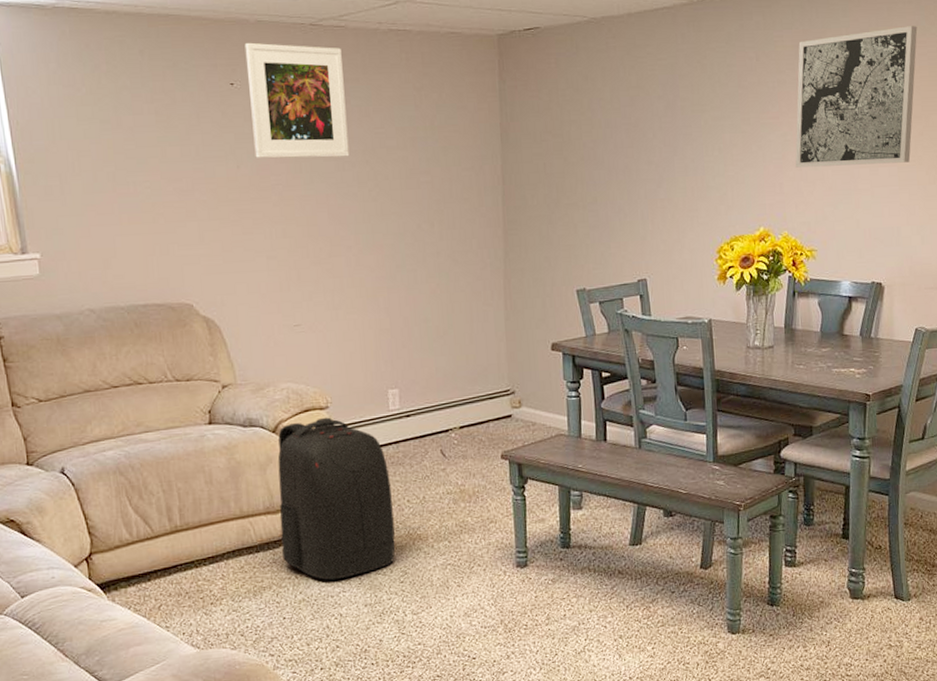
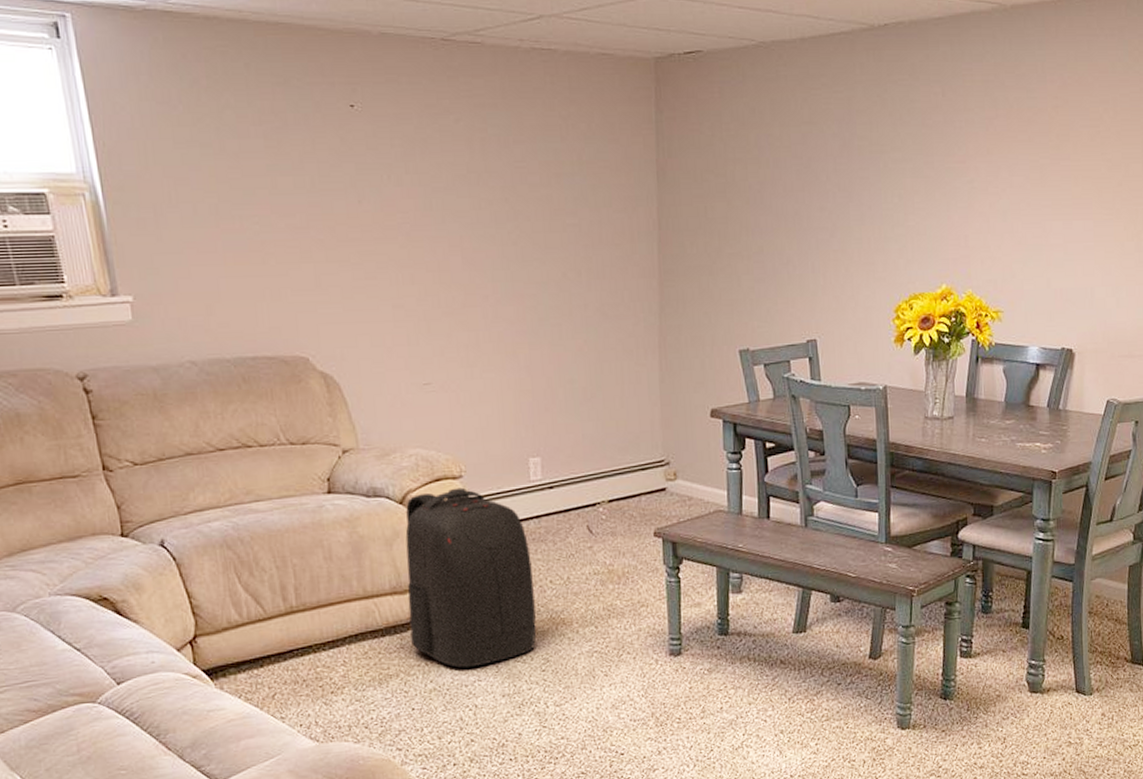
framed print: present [244,42,350,159] -> none [366,58,486,194]
wall art: present [795,26,918,168] -> none [982,62,1120,219]

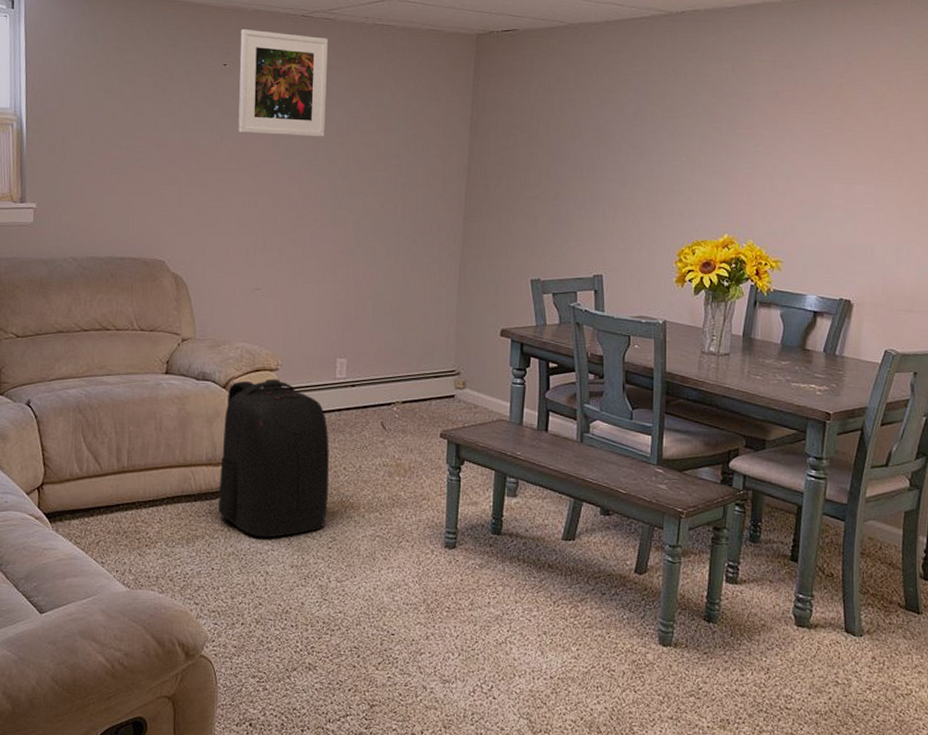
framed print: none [366,58,486,194] -> present [238,28,328,137]

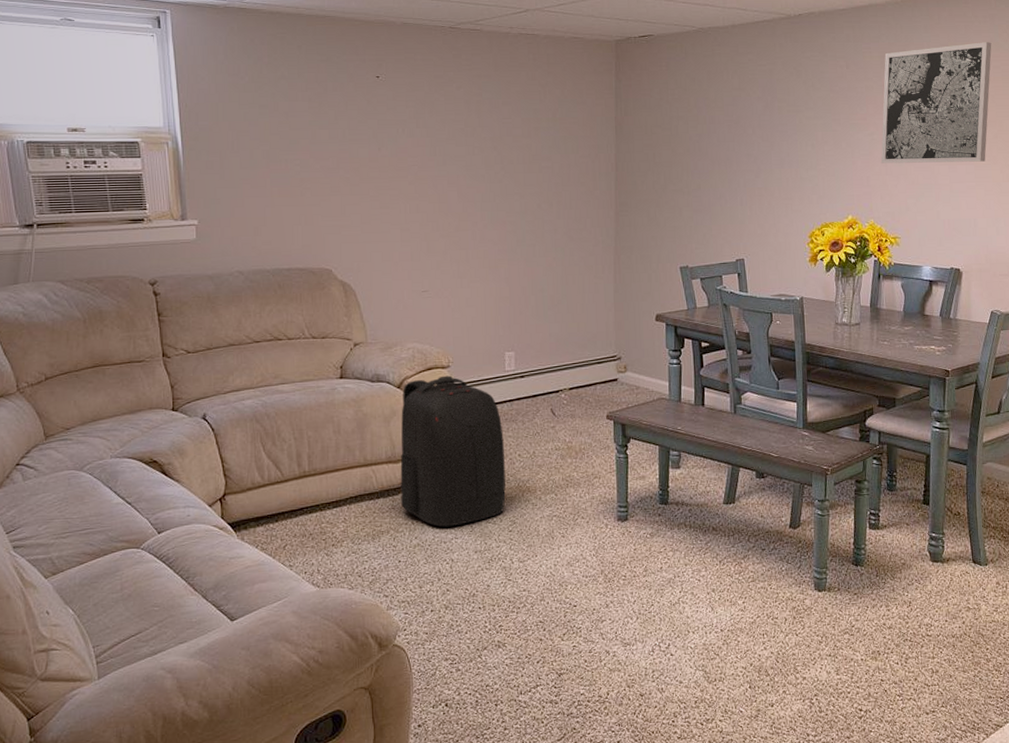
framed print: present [238,28,328,137] -> none [391,41,479,143]
wall art: none [766,48,904,182] -> present [881,42,992,163]

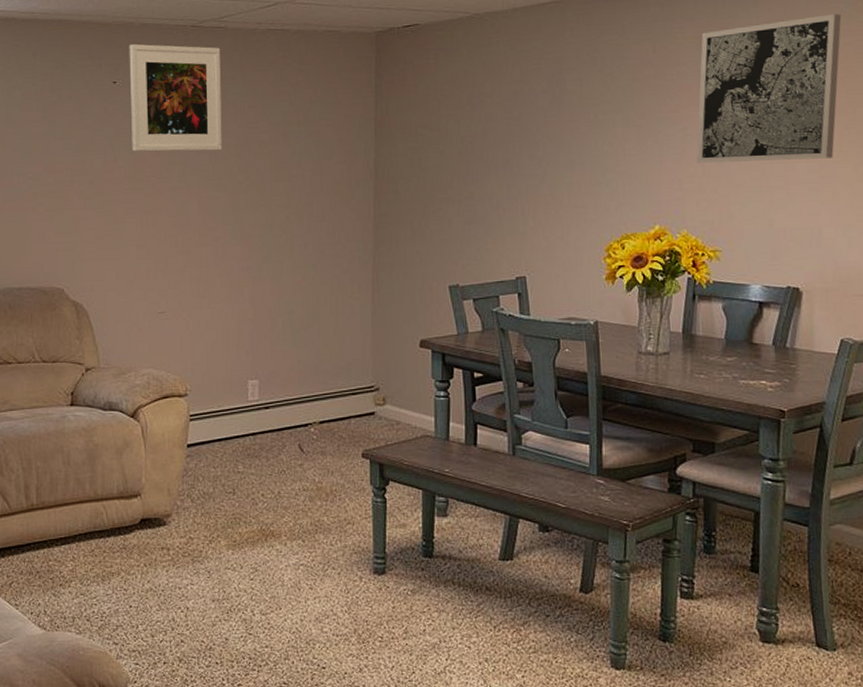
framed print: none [391,41,479,143] -> present [129,44,222,152]
backpack: present [400,375,506,527] -> none [132,405,247,572]

